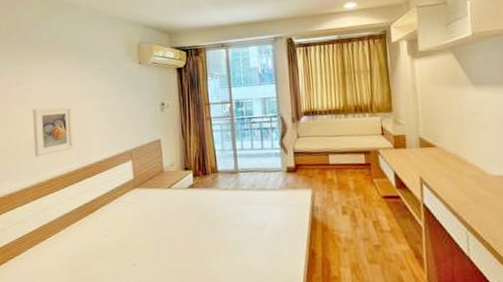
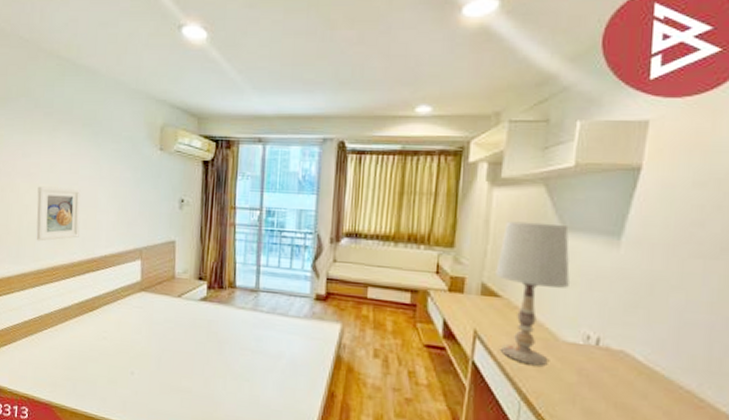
table lamp: none [428,81,486,200] -> present [495,221,570,366]

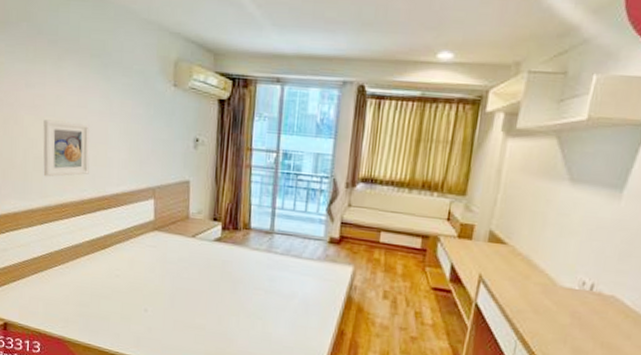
table lamp: present [495,221,570,366] -> none [501,171,576,309]

